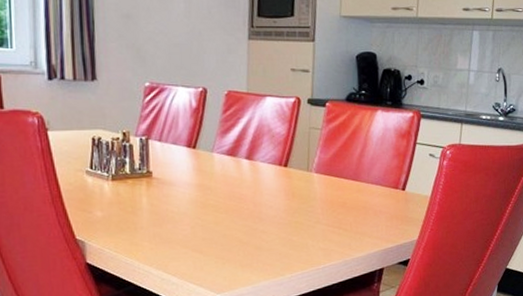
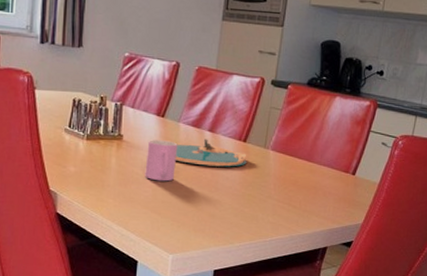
cup: none [180,173,214,218] -> present [145,140,178,182]
plate: none [212,167,290,196] -> present [175,139,247,167]

